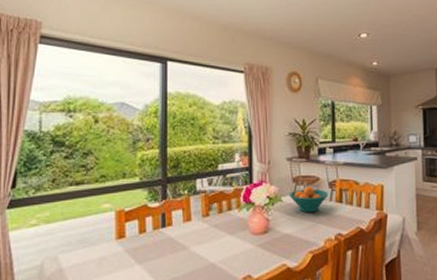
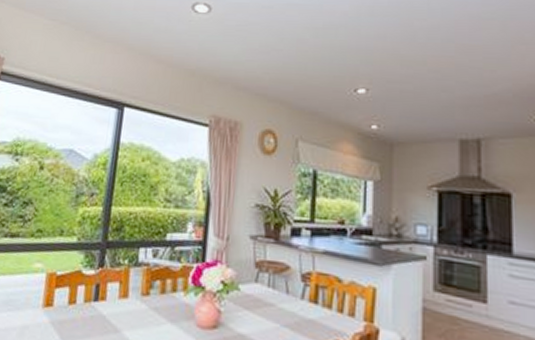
fruit bowl: present [288,186,329,213] -> none [248,275,301,311]

